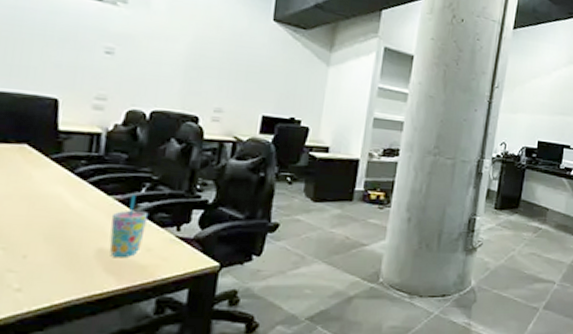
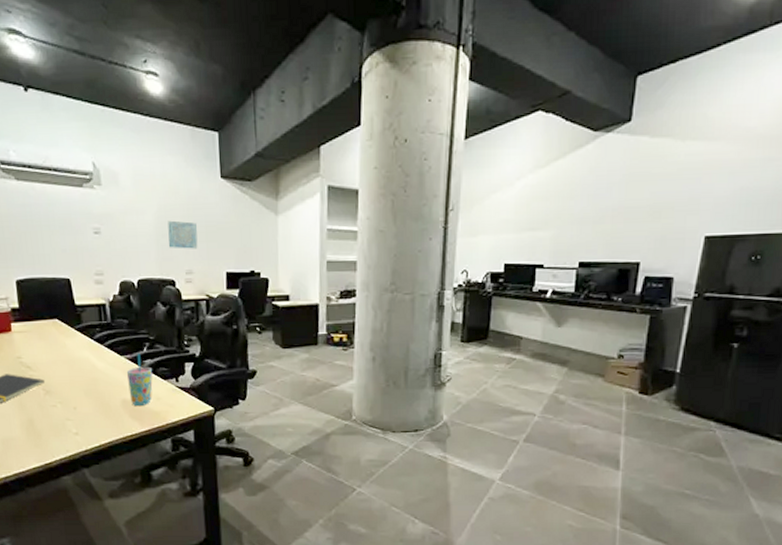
wall art: none [199,53,237,87] -> present [168,220,198,249]

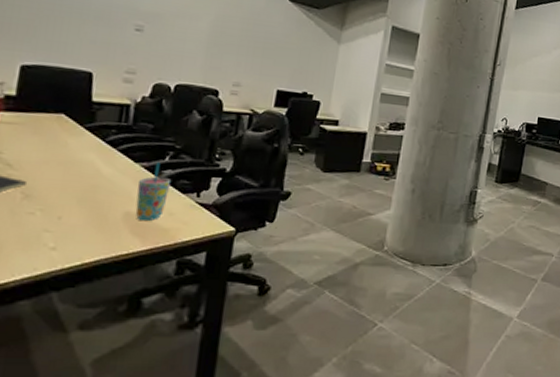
wall art: present [168,220,198,249] -> none [220,31,254,63]

